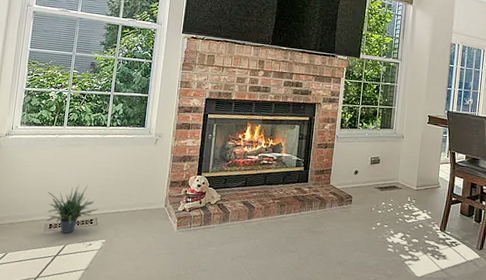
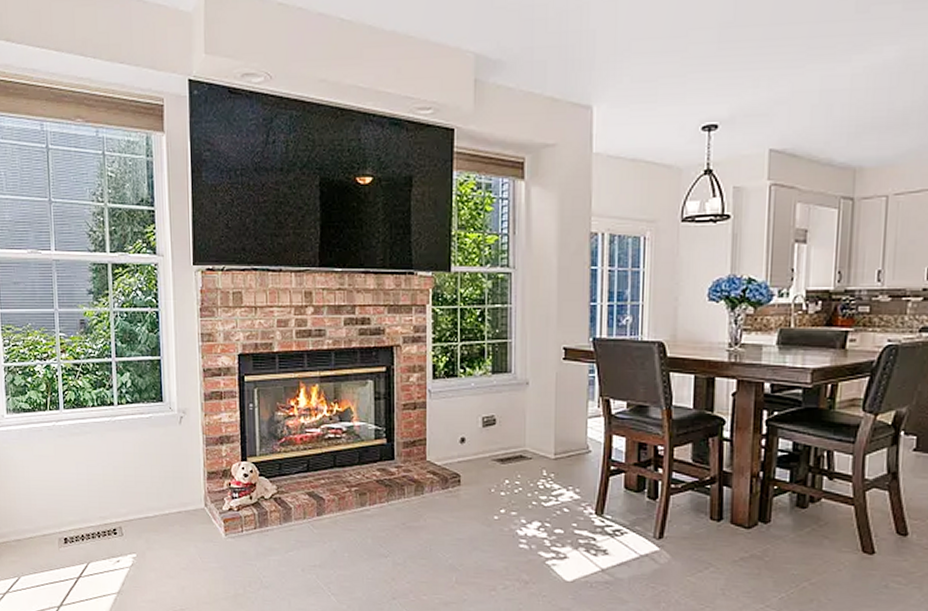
potted plant: present [47,185,99,234] -> none [54,485,122,550]

